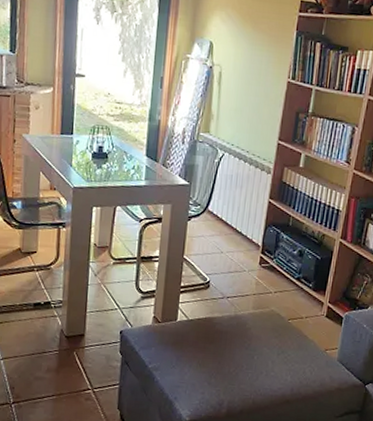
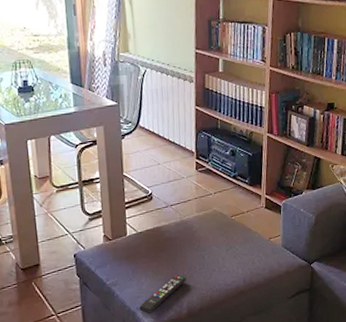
remote control: none [177,370,231,407] -> present [139,274,186,314]

